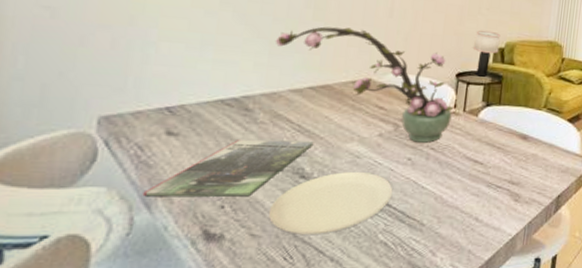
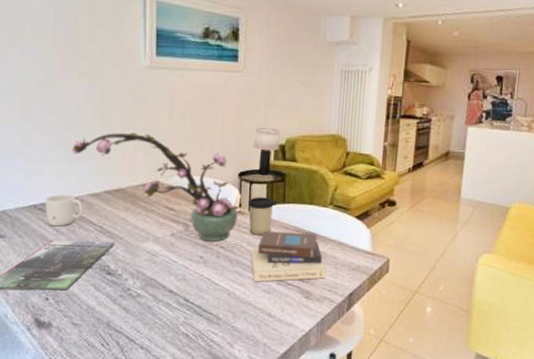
mug: none [234,88,282,124] -> present [44,194,84,227]
plate: present [268,171,393,234] -> none [84,268,189,325]
books: none [461,132,537,185] -> present [250,231,326,282]
cup: none [462,98,489,137] -> present [247,197,274,236]

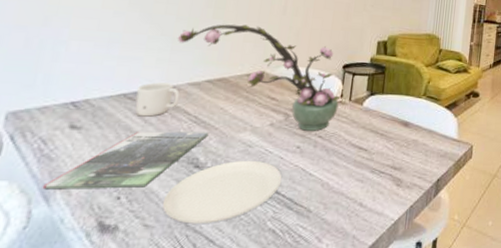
plate: none [84,268,189,325] -> present [162,160,283,224]
cup: present [247,197,274,236] -> none [348,88,373,125]
books: present [250,231,326,282] -> none [347,120,417,171]
table lamp: present [253,127,280,175] -> none [358,24,384,68]

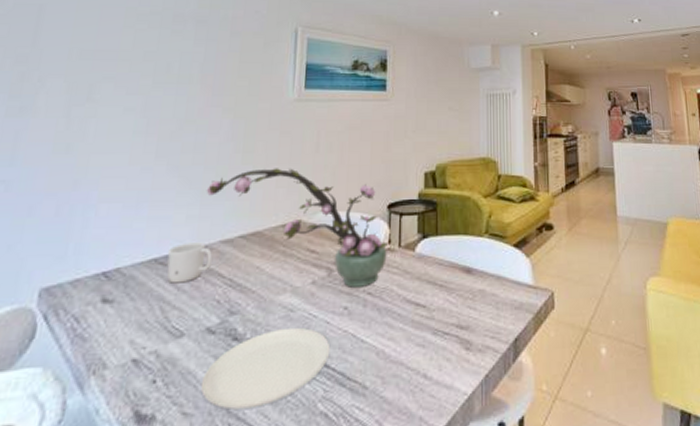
magazine: present [42,131,209,190] -> none [76,297,246,376]

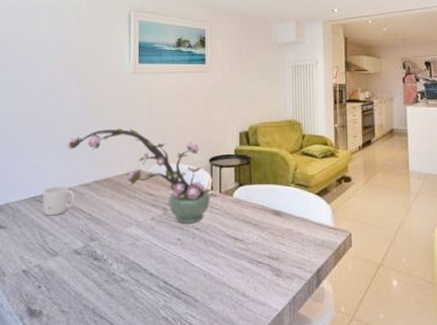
plate: present [200,327,331,410] -> none [72,252,168,310]

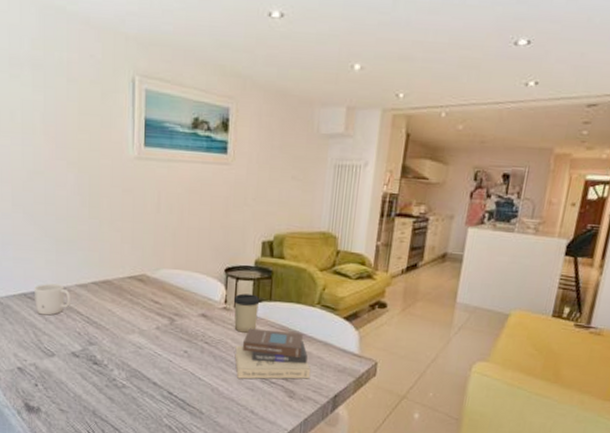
flower arrangement: present [67,128,211,224] -> none [60,224,225,337]
cup: none [218,179,242,216] -> present [233,293,260,333]
books: none [223,211,294,261] -> present [234,328,311,380]

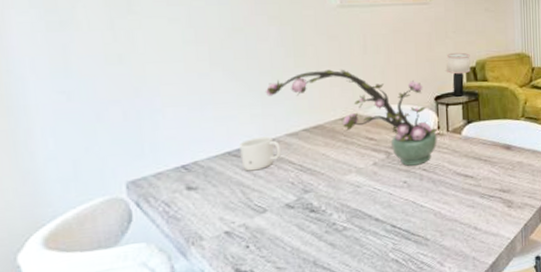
flower arrangement: none [60,224,225,337] -> present [265,69,438,166]
cup: present [233,293,260,333] -> none [445,117,471,154]
books: present [234,328,311,380] -> none [452,146,525,199]
table lamp: none [240,222,269,272] -> present [446,52,471,97]

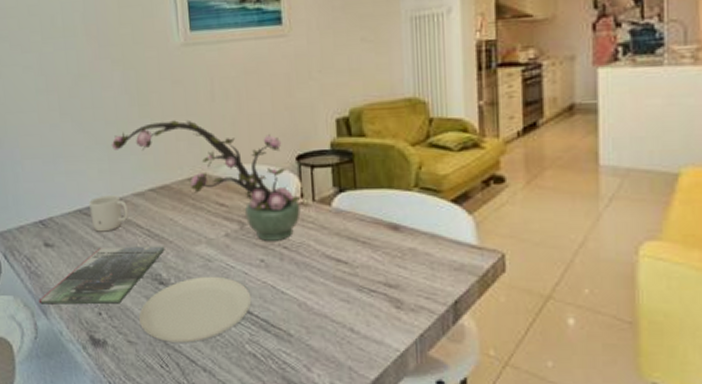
magazine: none [177,178,317,247] -> present [38,246,165,304]
plate: none [288,199,395,263] -> present [138,276,252,343]
table lamp: present [446,52,471,97] -> none [309,98,343,156]

